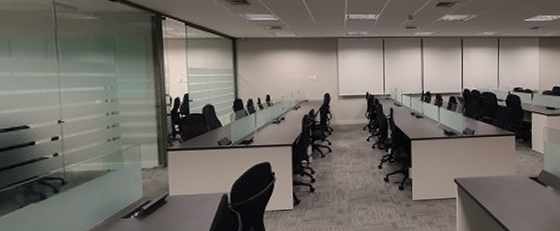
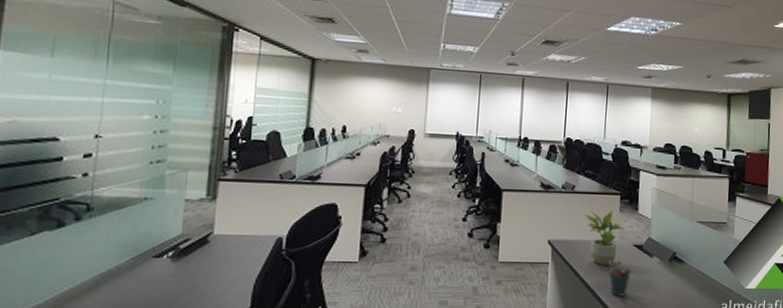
potted plant: none [485,149,521,196] -> present [585,210,625,265]
pen holder: none [509,192,528,222] -> present [608,261,631,297]

